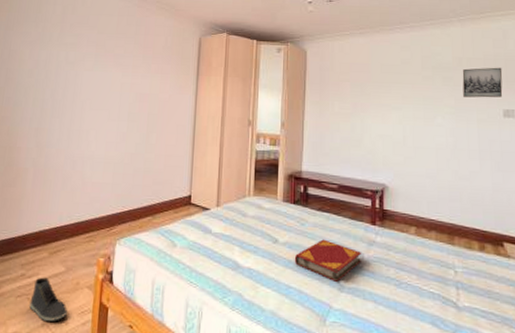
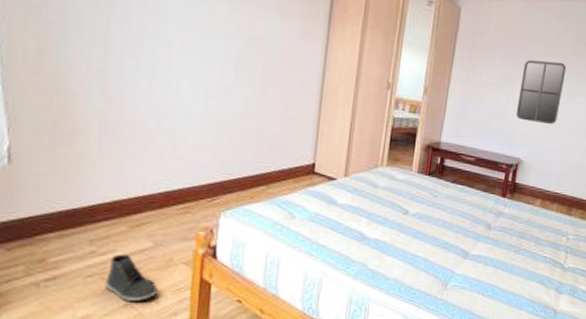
hardback book: present [294,239,361,282] -> none [423,210,489,250]
home mirror: none [373,88,419,149] -> present [516,60,567,125]

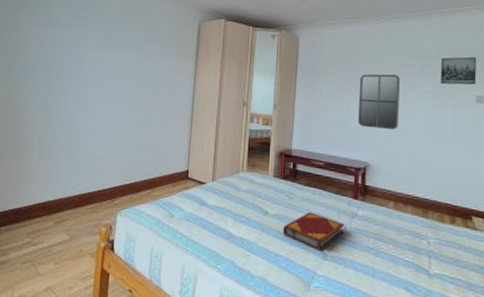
sneaker: present [105,254,158,301] -> none [35,245,71,286]
hardback book: none [423,210,489,250] -> present [282,212,344,251]

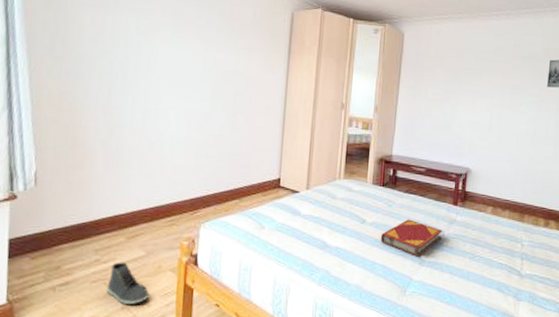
sneaker: none [35,245,71,286] -> present [107,262,149,304]
home mirror: present [357,74,400,130] -> none [461,75,508,135]

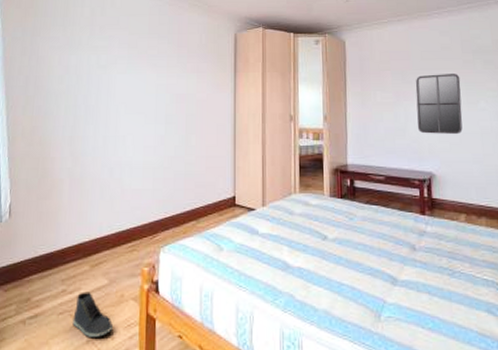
hardback book: present [380,219,442,257] -> none [344,233,413,275]
home mirror: none [461,75,508,135] -> present [415,74,463,135]

